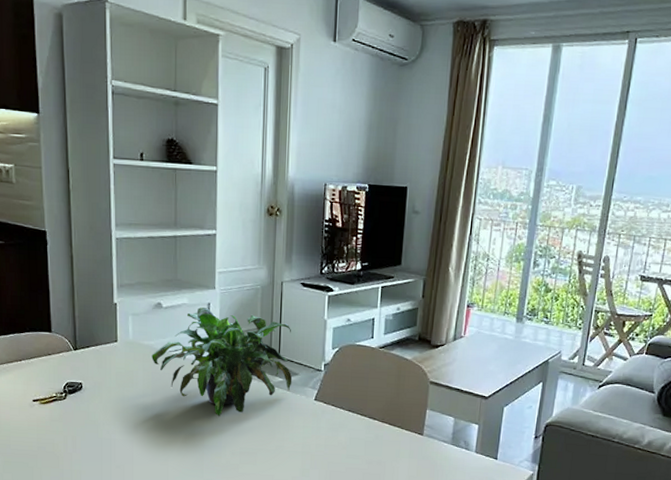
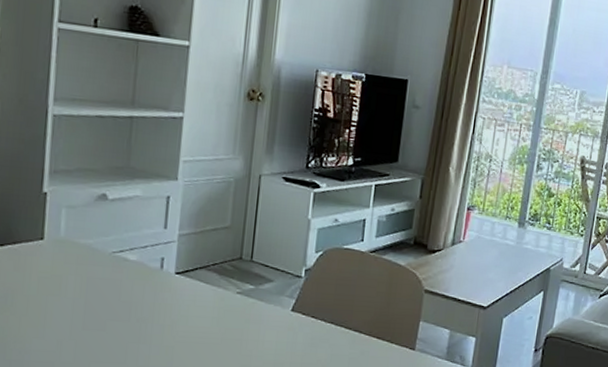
potted plant: present [152,307,293,417] -> none [88,201,268,331]

